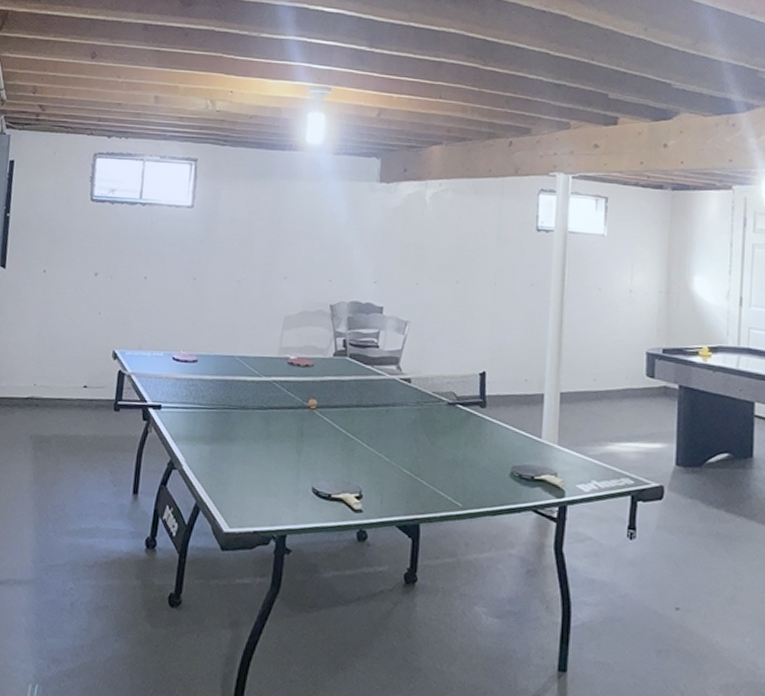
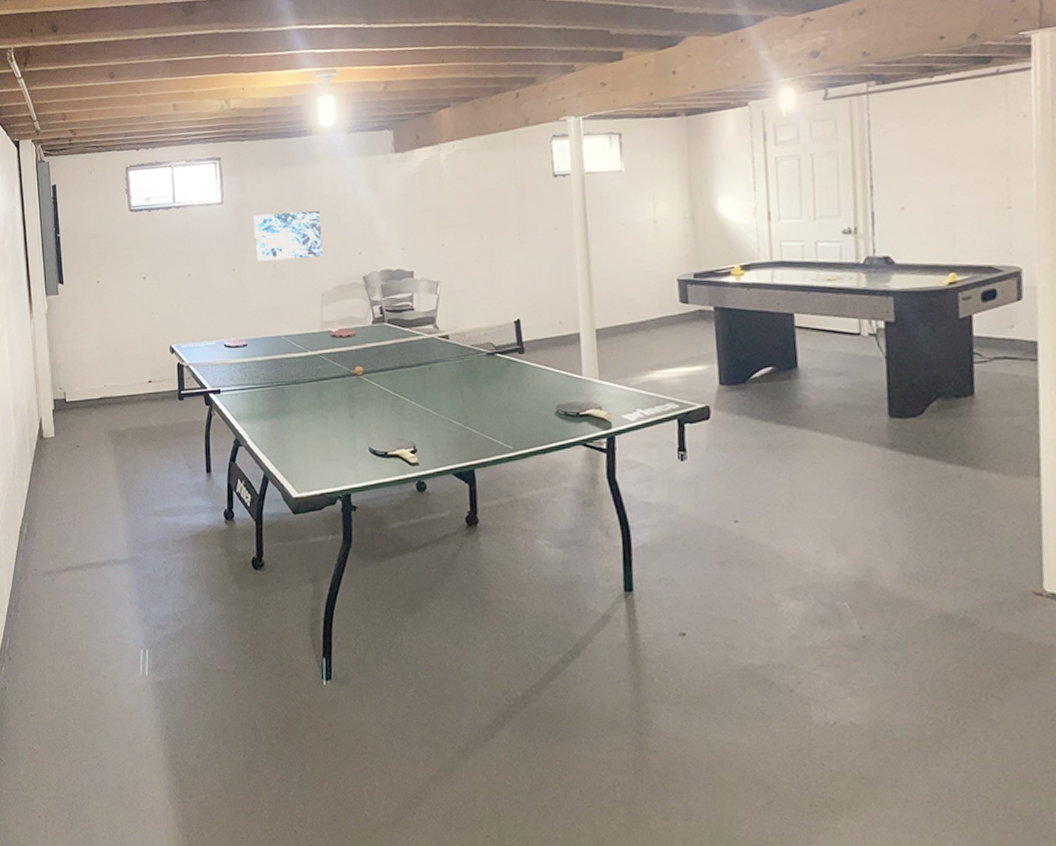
wall art: none [220,224,294,278] -> present [253,211,323,261]

